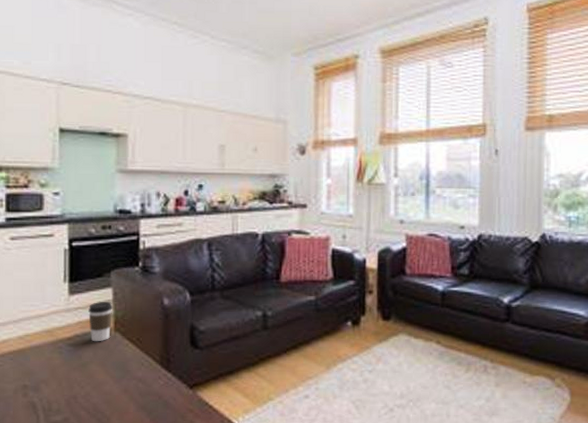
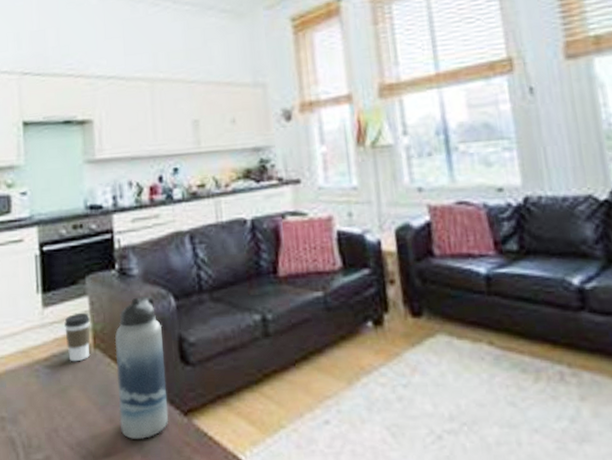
water bottle: none [133,291,177,406] -> present [114,296,169,439]

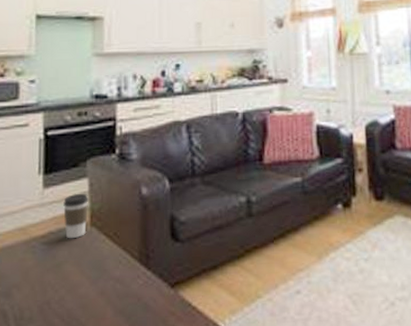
water bottle: present [114,296,169,439] -> none [110,179,157,310]

